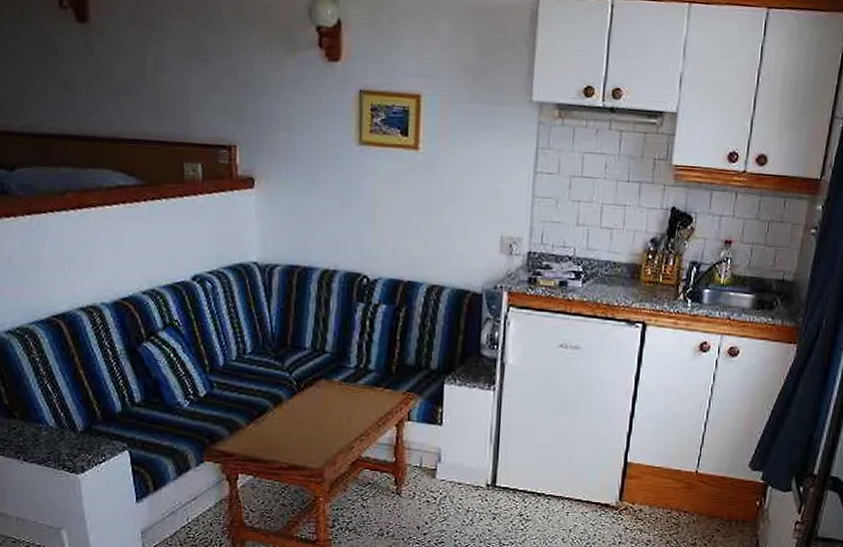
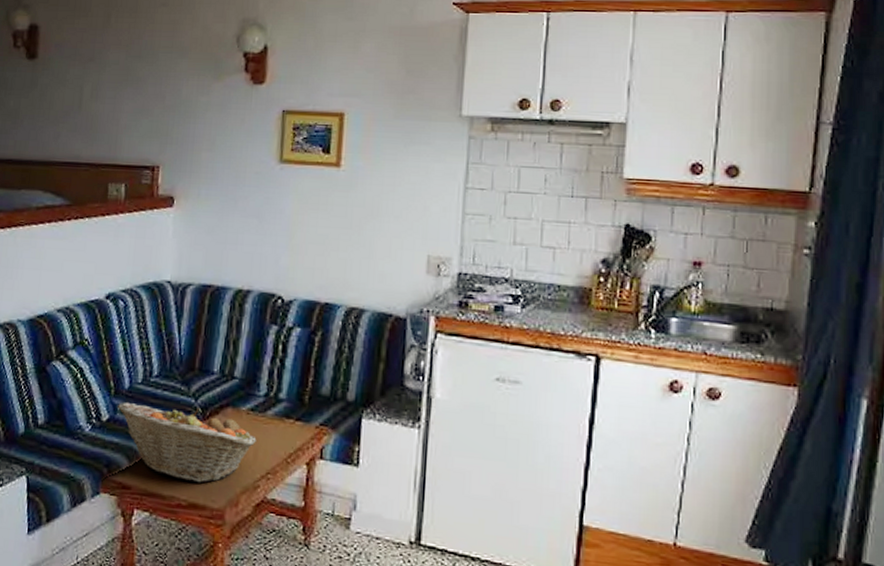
fruit basket: none [213,379,349,448] -> present [117,402,257,483]

